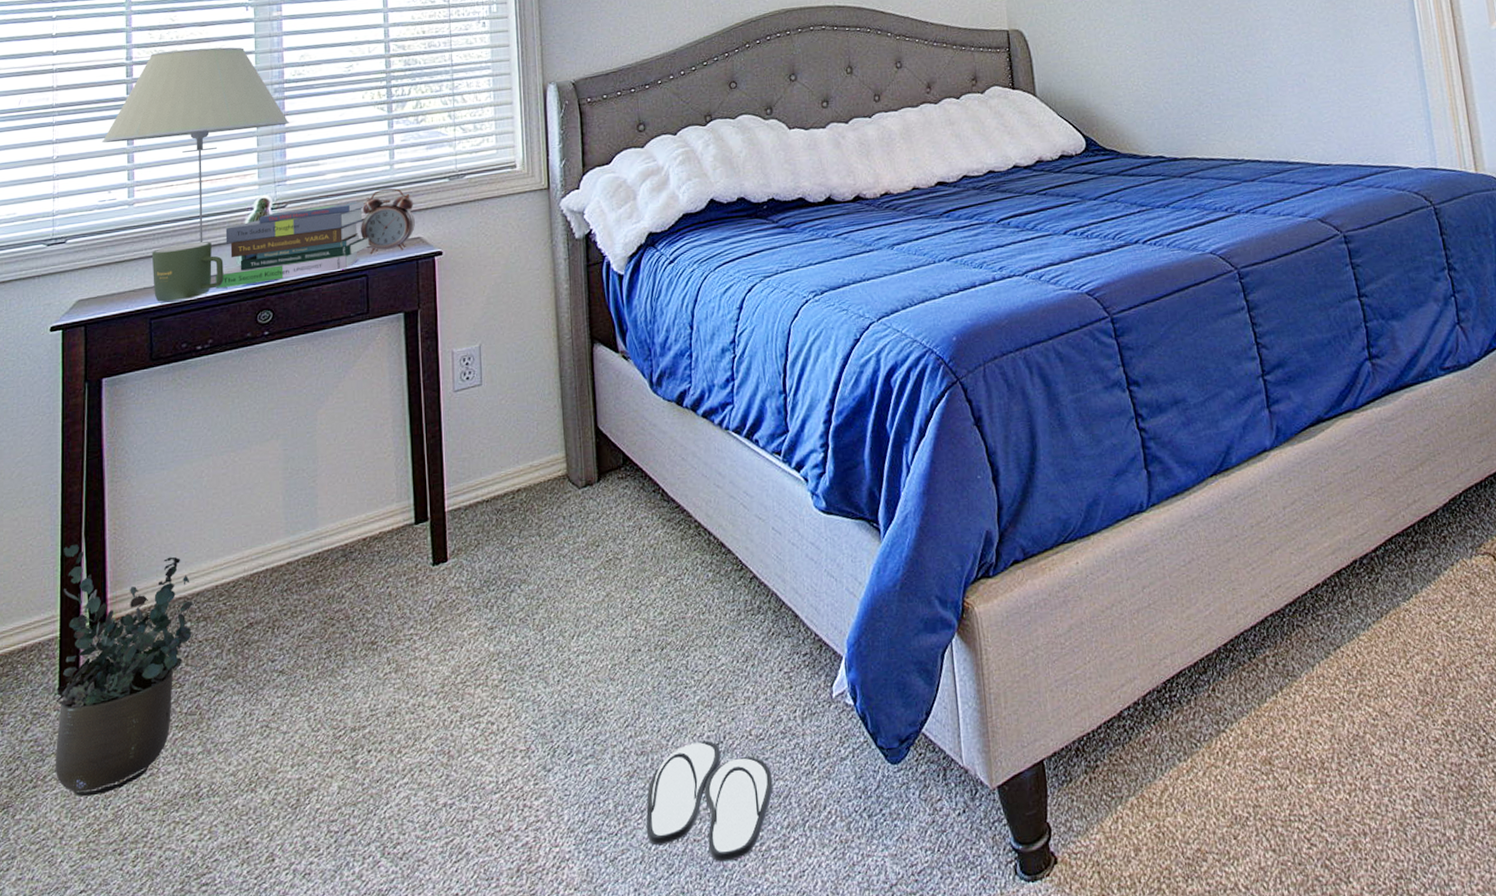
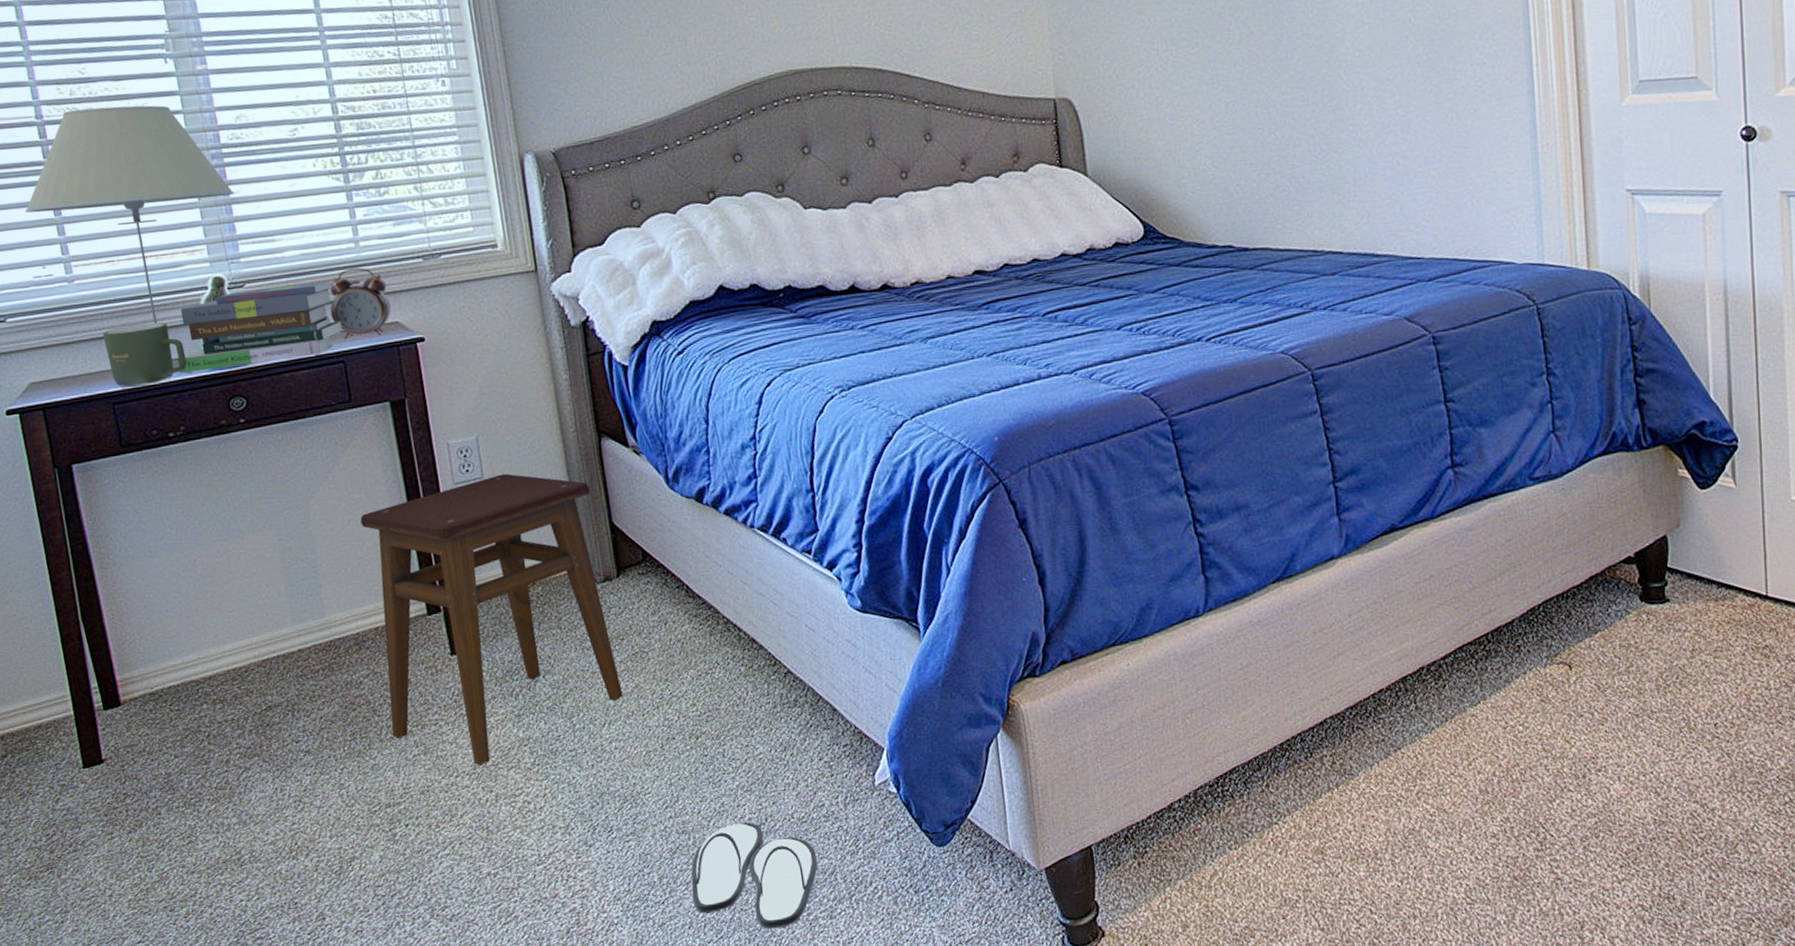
potted plant: present [55,544,193,797] -> none [62,629,210,861]
stool: none [363,380,594,684] -> present [360,473,623,766]

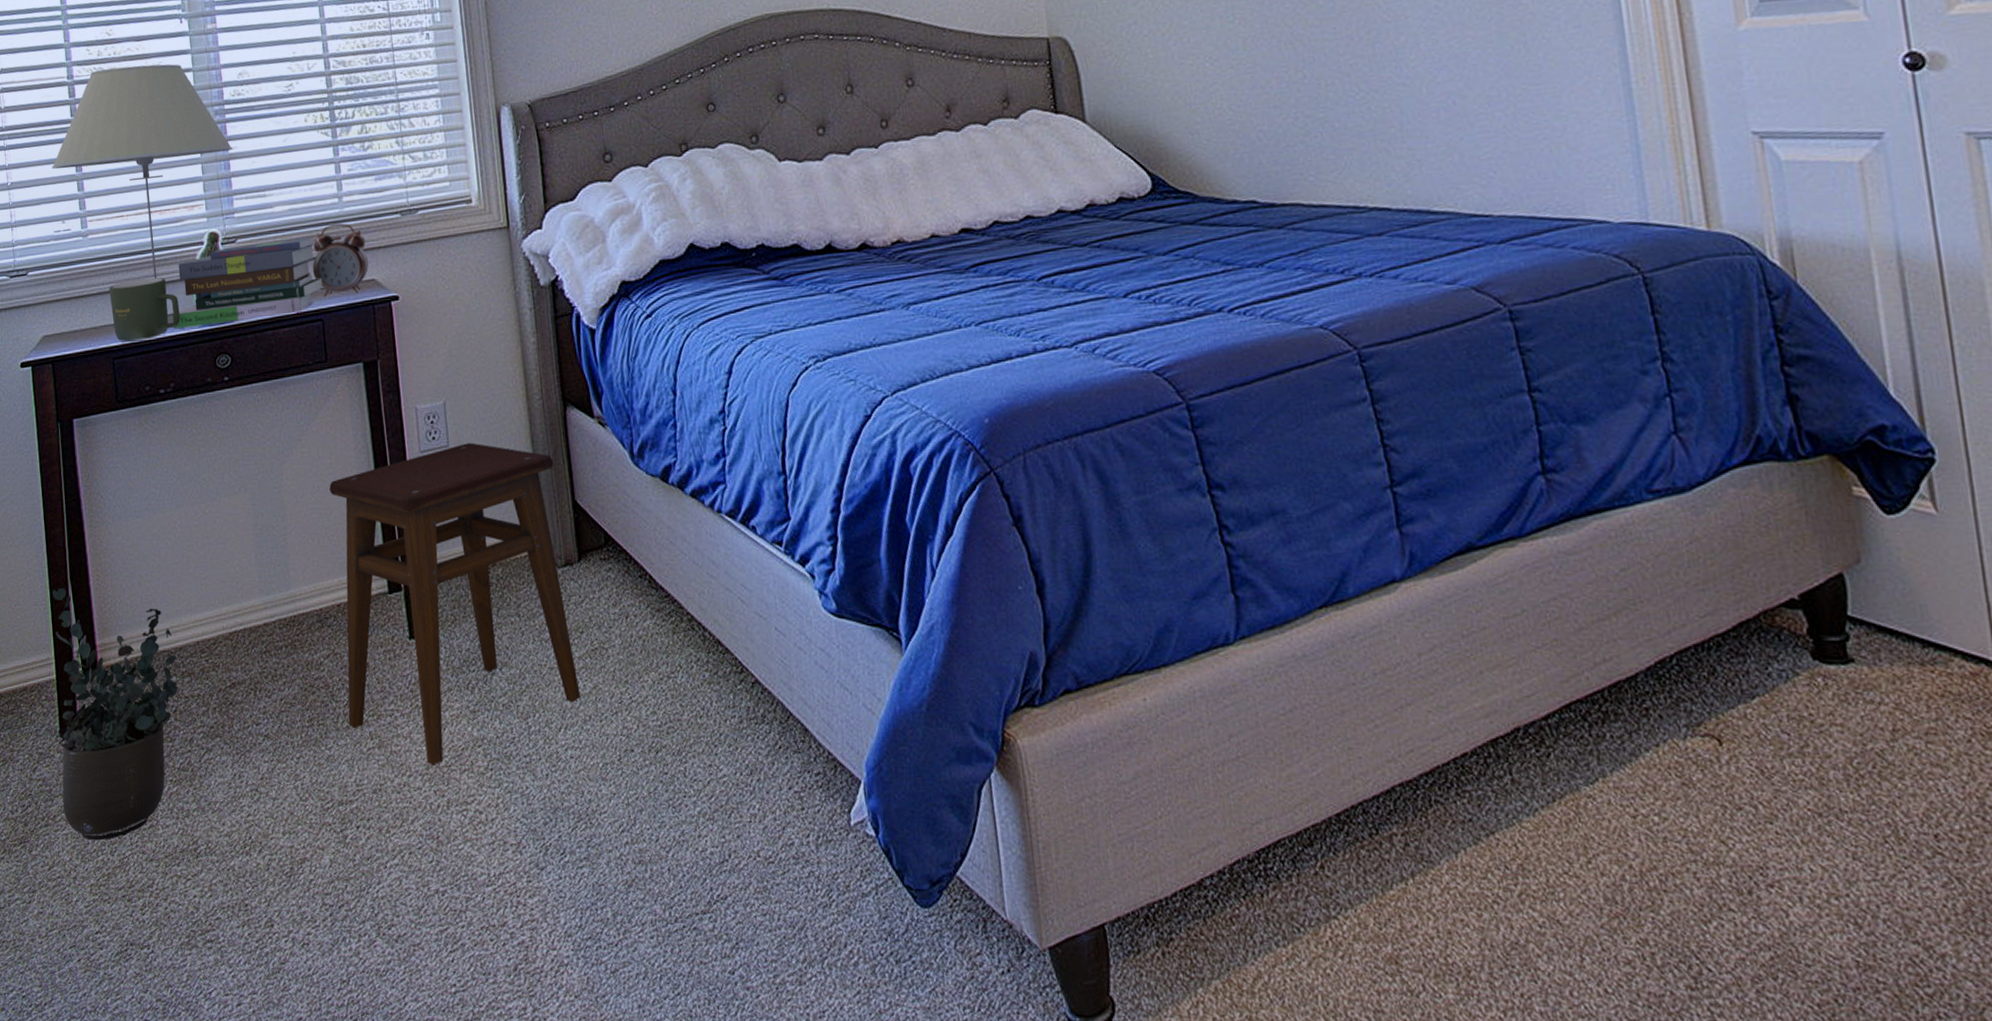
potted plant: none [62,629,210,861] -> present [52,588,178,841]
slippers: present [691,822,818,929] -> none [647,856,786,990]

